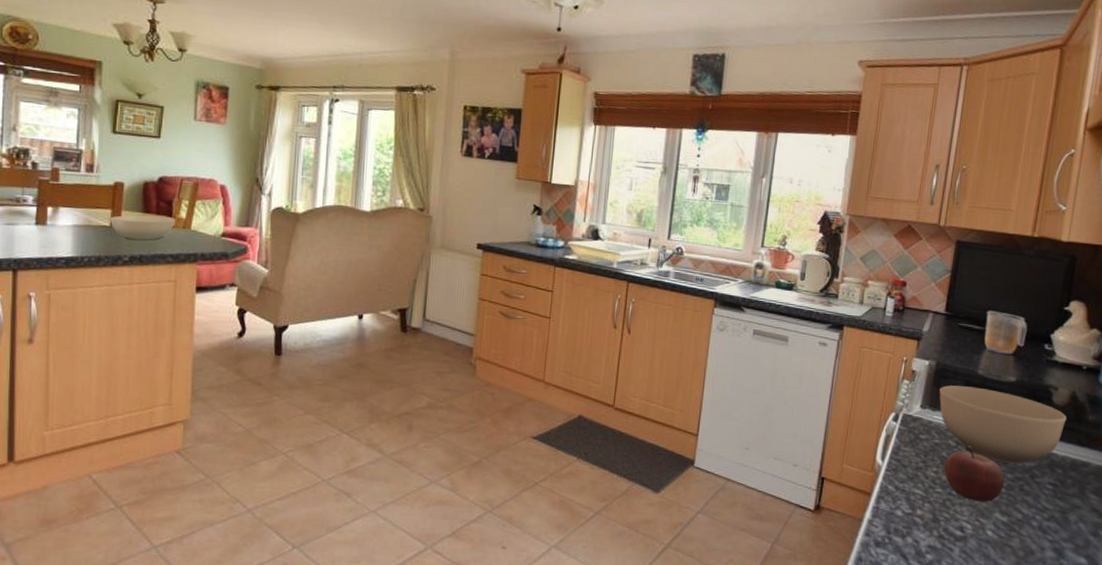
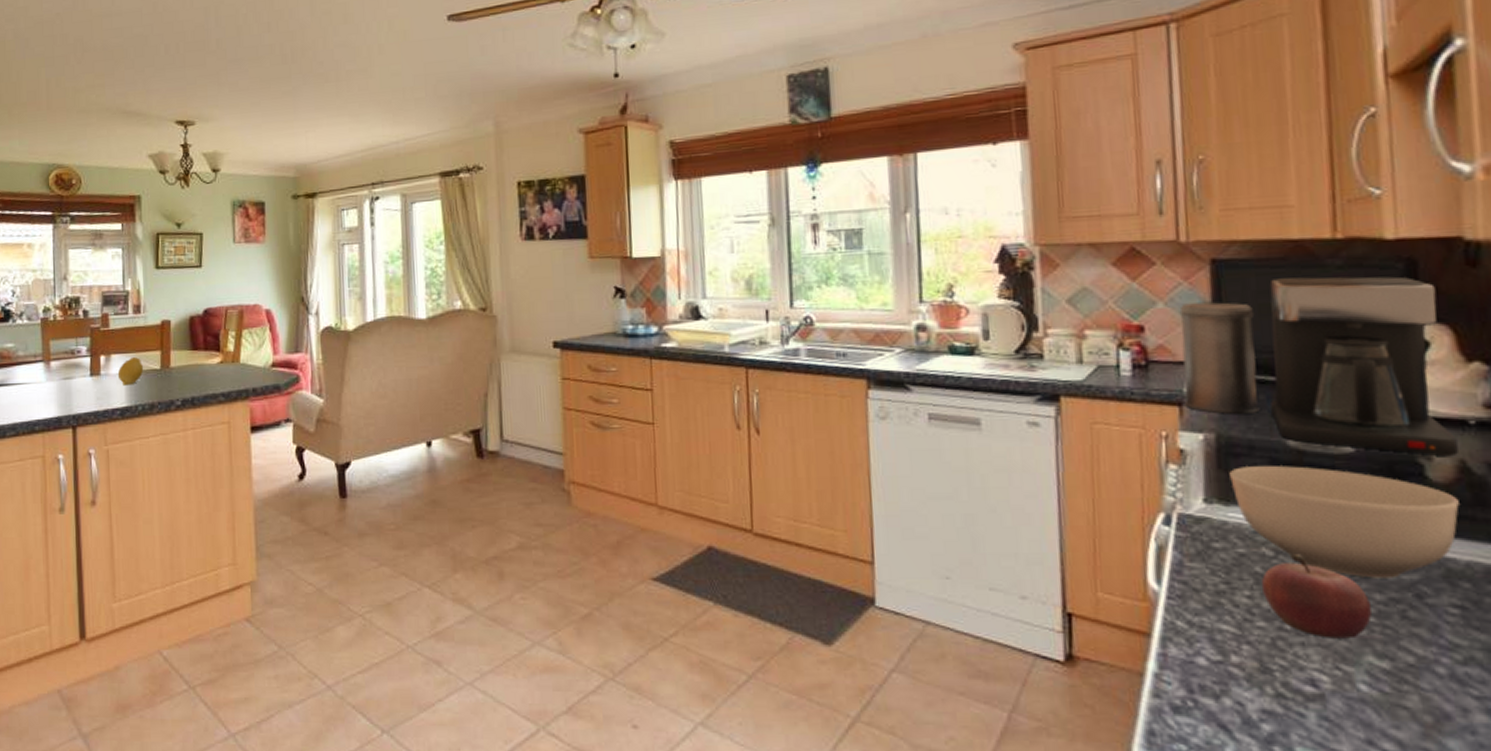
fruit: none [64,212,93,238] -> present [117,357,144,386]
bowl: present [109,215,176,241] -> none [159,352,224,382]
canister: none [921,269,976,351] -> present [1179,302,1260,416]
coffee maker: none [972,259,1083,388] -> present [1269,276,1458,456]

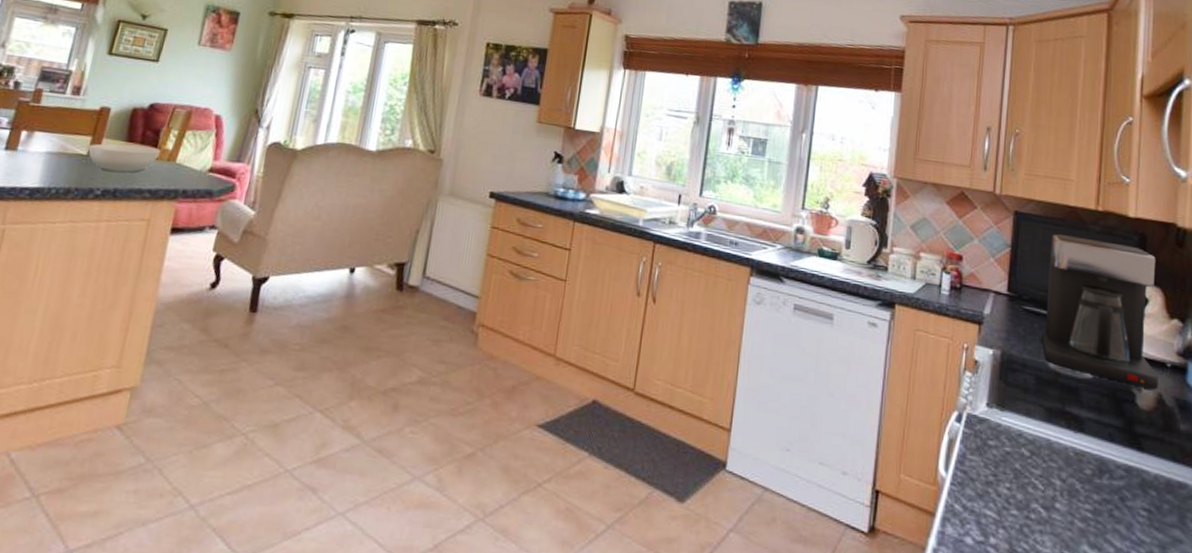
fruit: present [117,357,144,386] -> none [36,138,69,166]
bowl: none [159,352,224,382] -> present [87,143,161,173]
canister: present [1179,302,1260,416] -> none [982,243,1039,339]
bowl: present [1229,466,1459,579] -> none [1007,380,1155,483]
fruit: present [1261,554,1373,639] -> none [1018,456,1091,530]

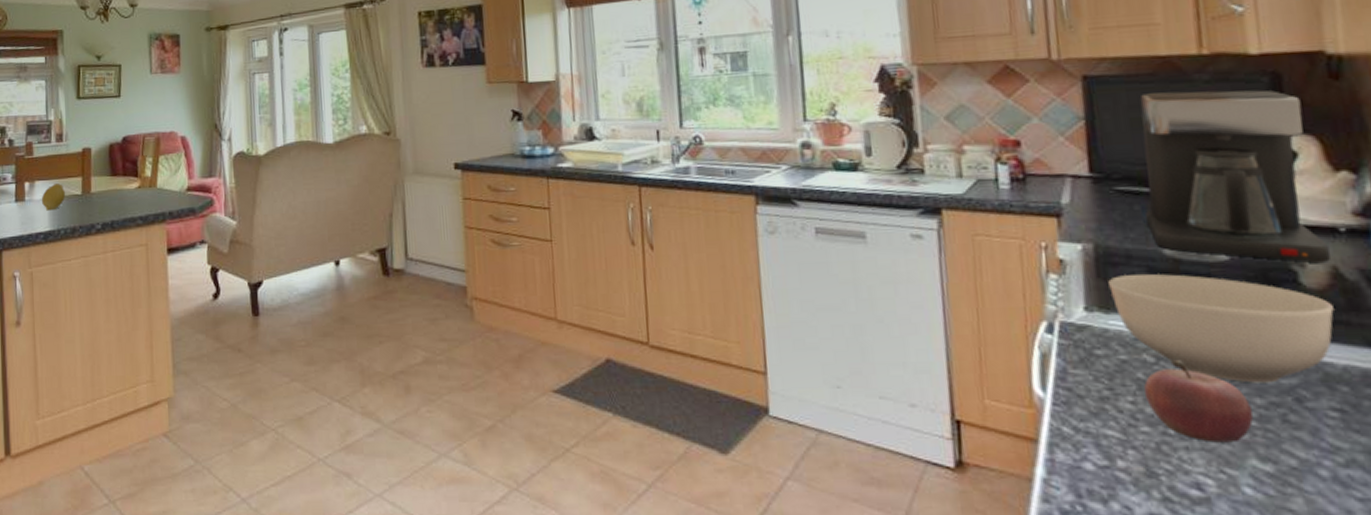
fruit: none [36,138,69,166] -> present [41,183,66,211]
bowl: present [87,143,161,173] -> none [80,177,142,207]
bowl: none [1007,380,1155,483] -> present [1108,274,1334,383]
fruit: none [1018,456,1091,530] -> present [1143,360,1254,443]

